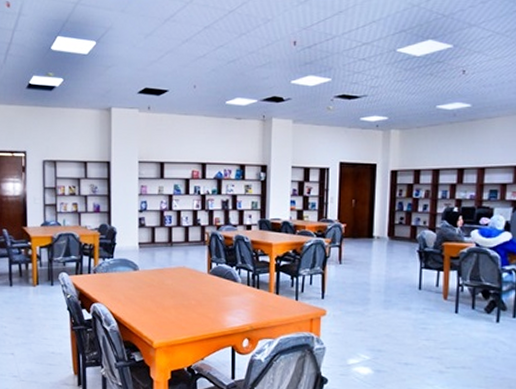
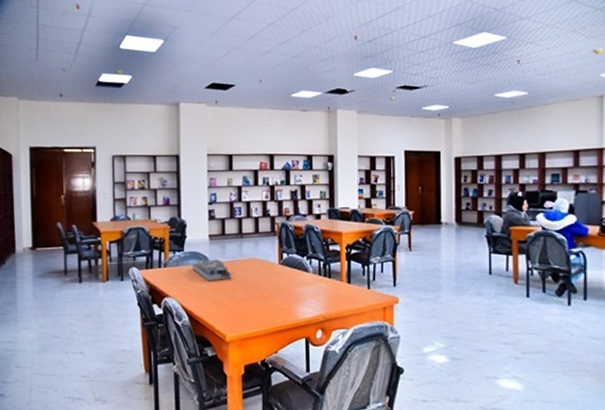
desk organizer: none [121,266,161,288] -> present [192,259,232,281]

